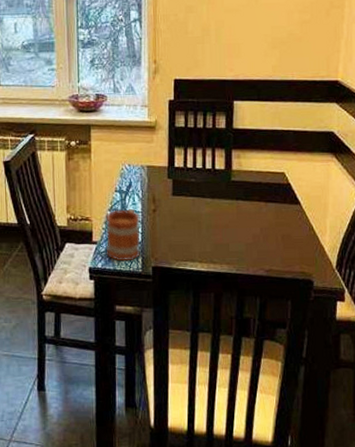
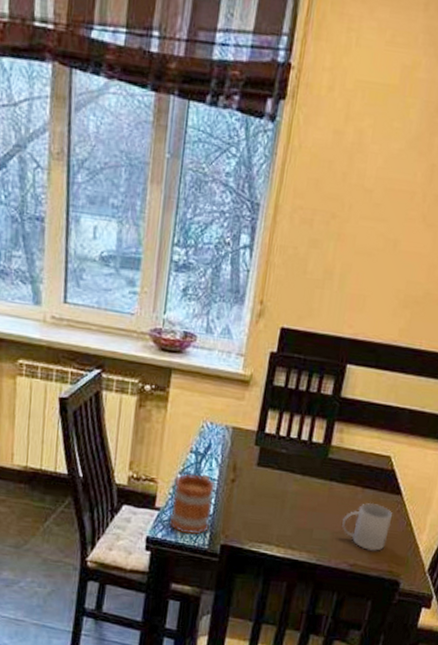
mug: none [253,214,296,257] -> present [342,502,393,552]

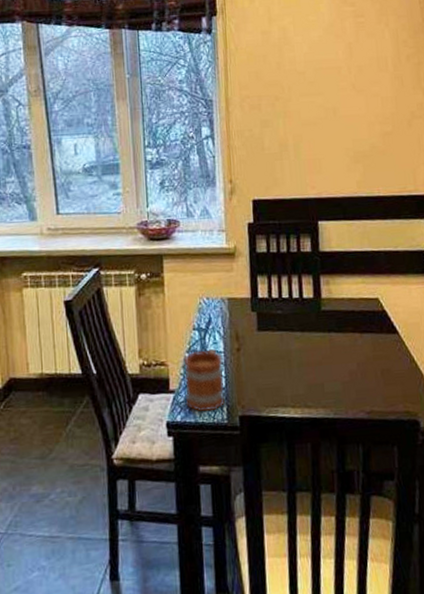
mug: present [342,502,393,552] -> none [349,345,396,395]

